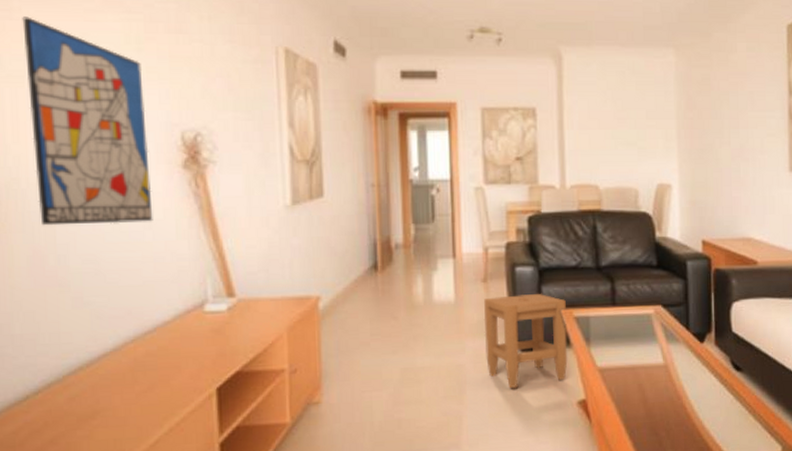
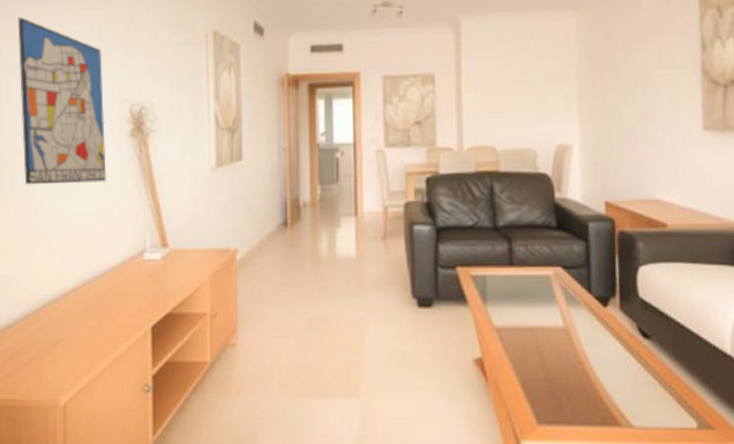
stool: present [483,293,568,388] -> none [383,251,464,342]

